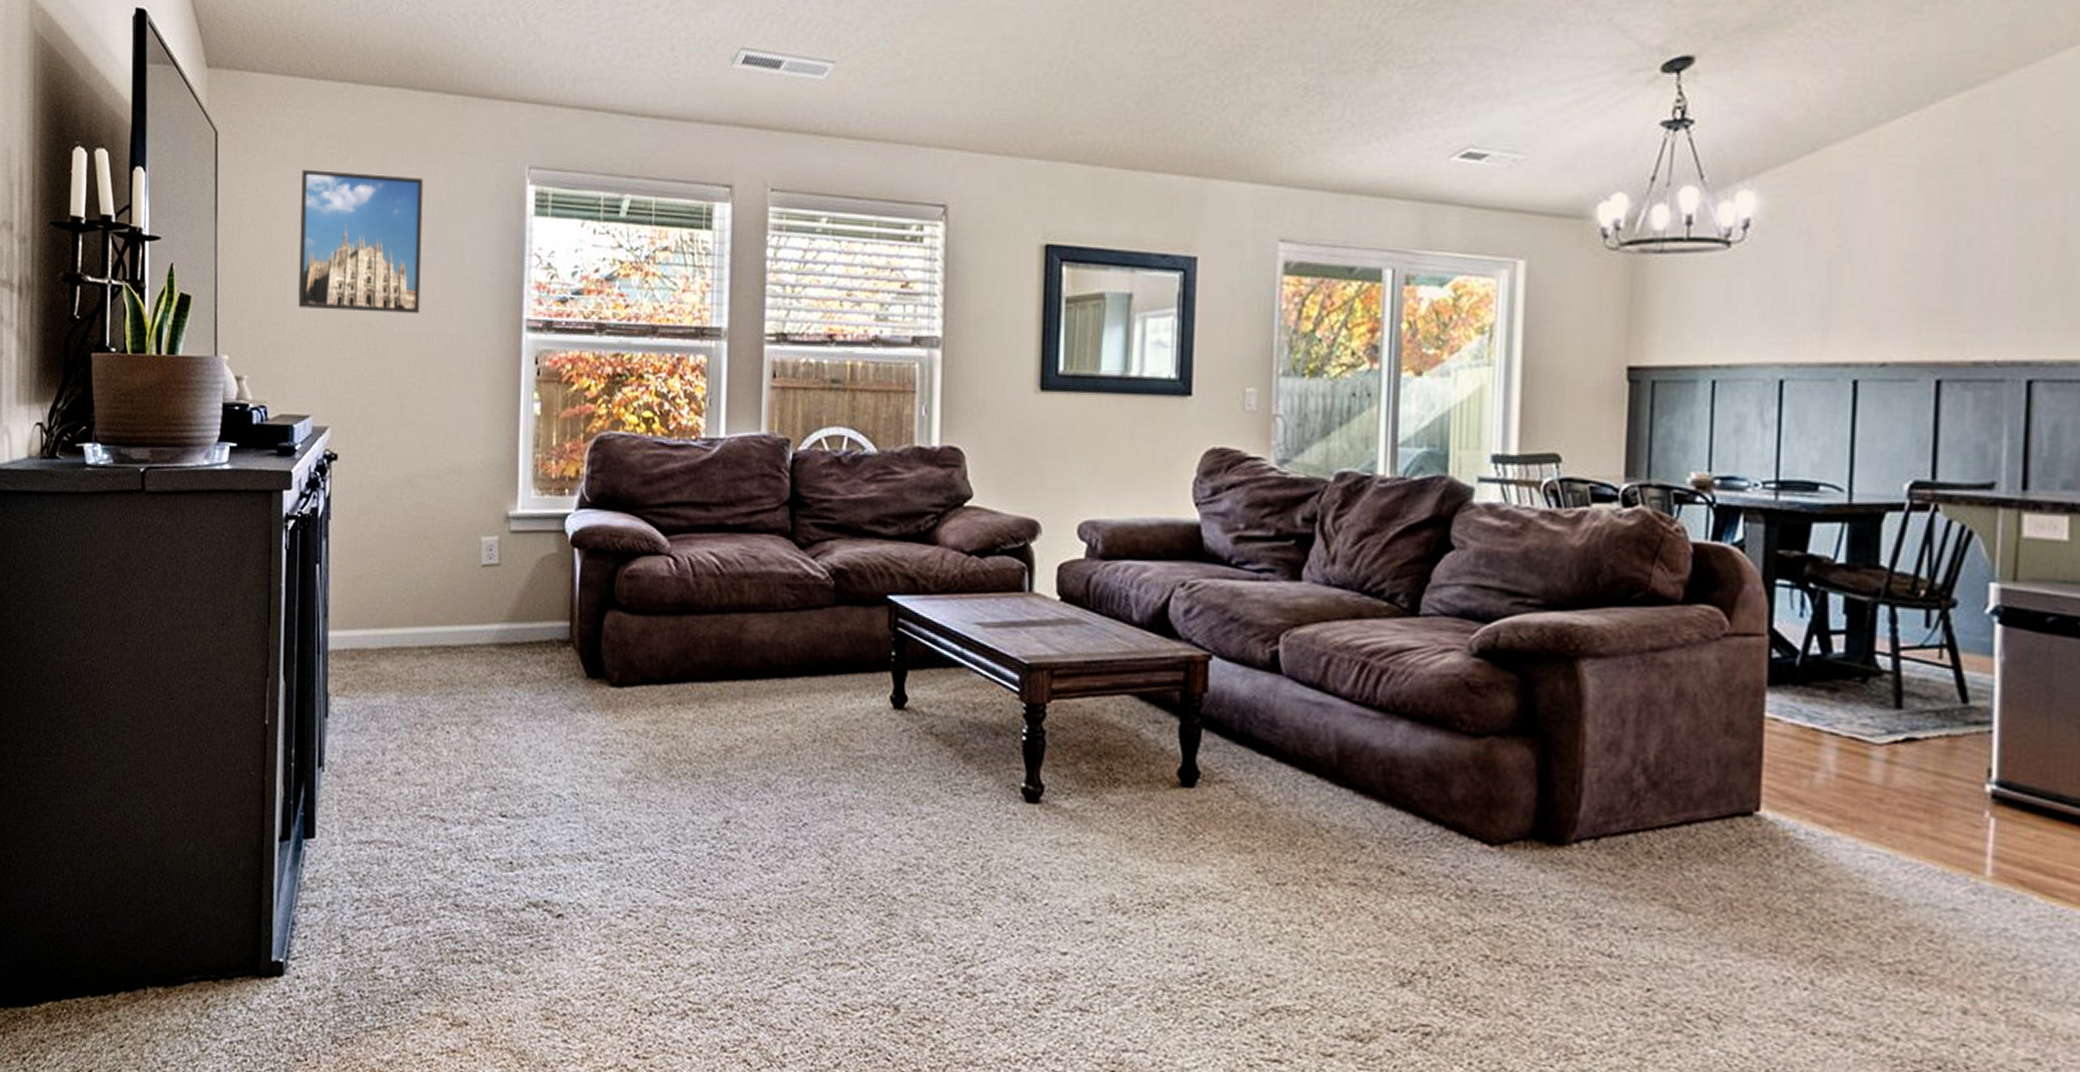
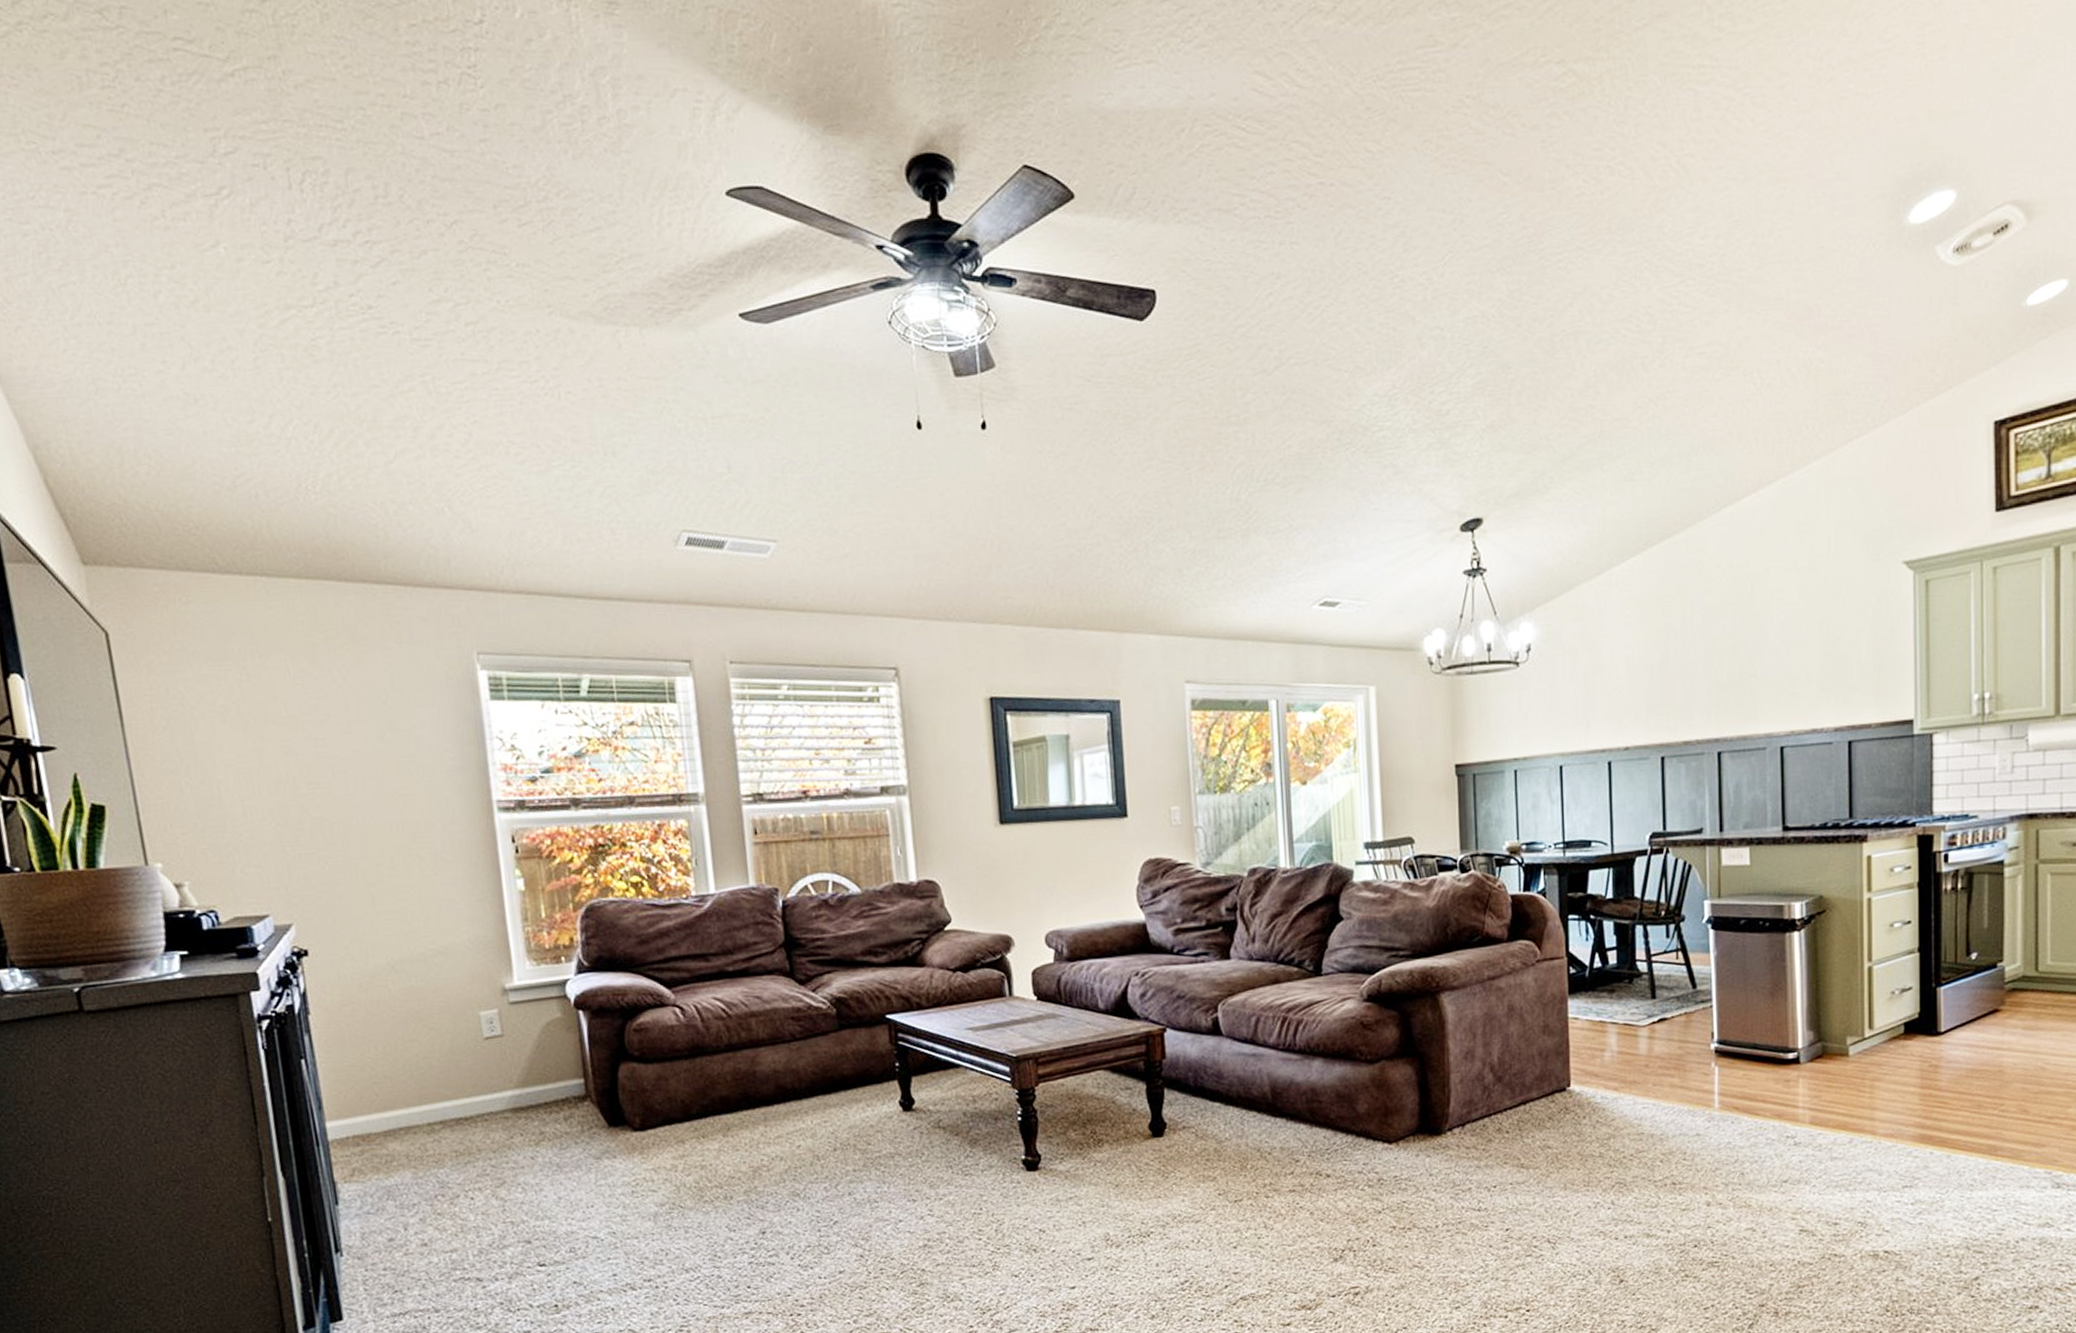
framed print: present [298,169,424,313] -> none [218,667,378,809]

